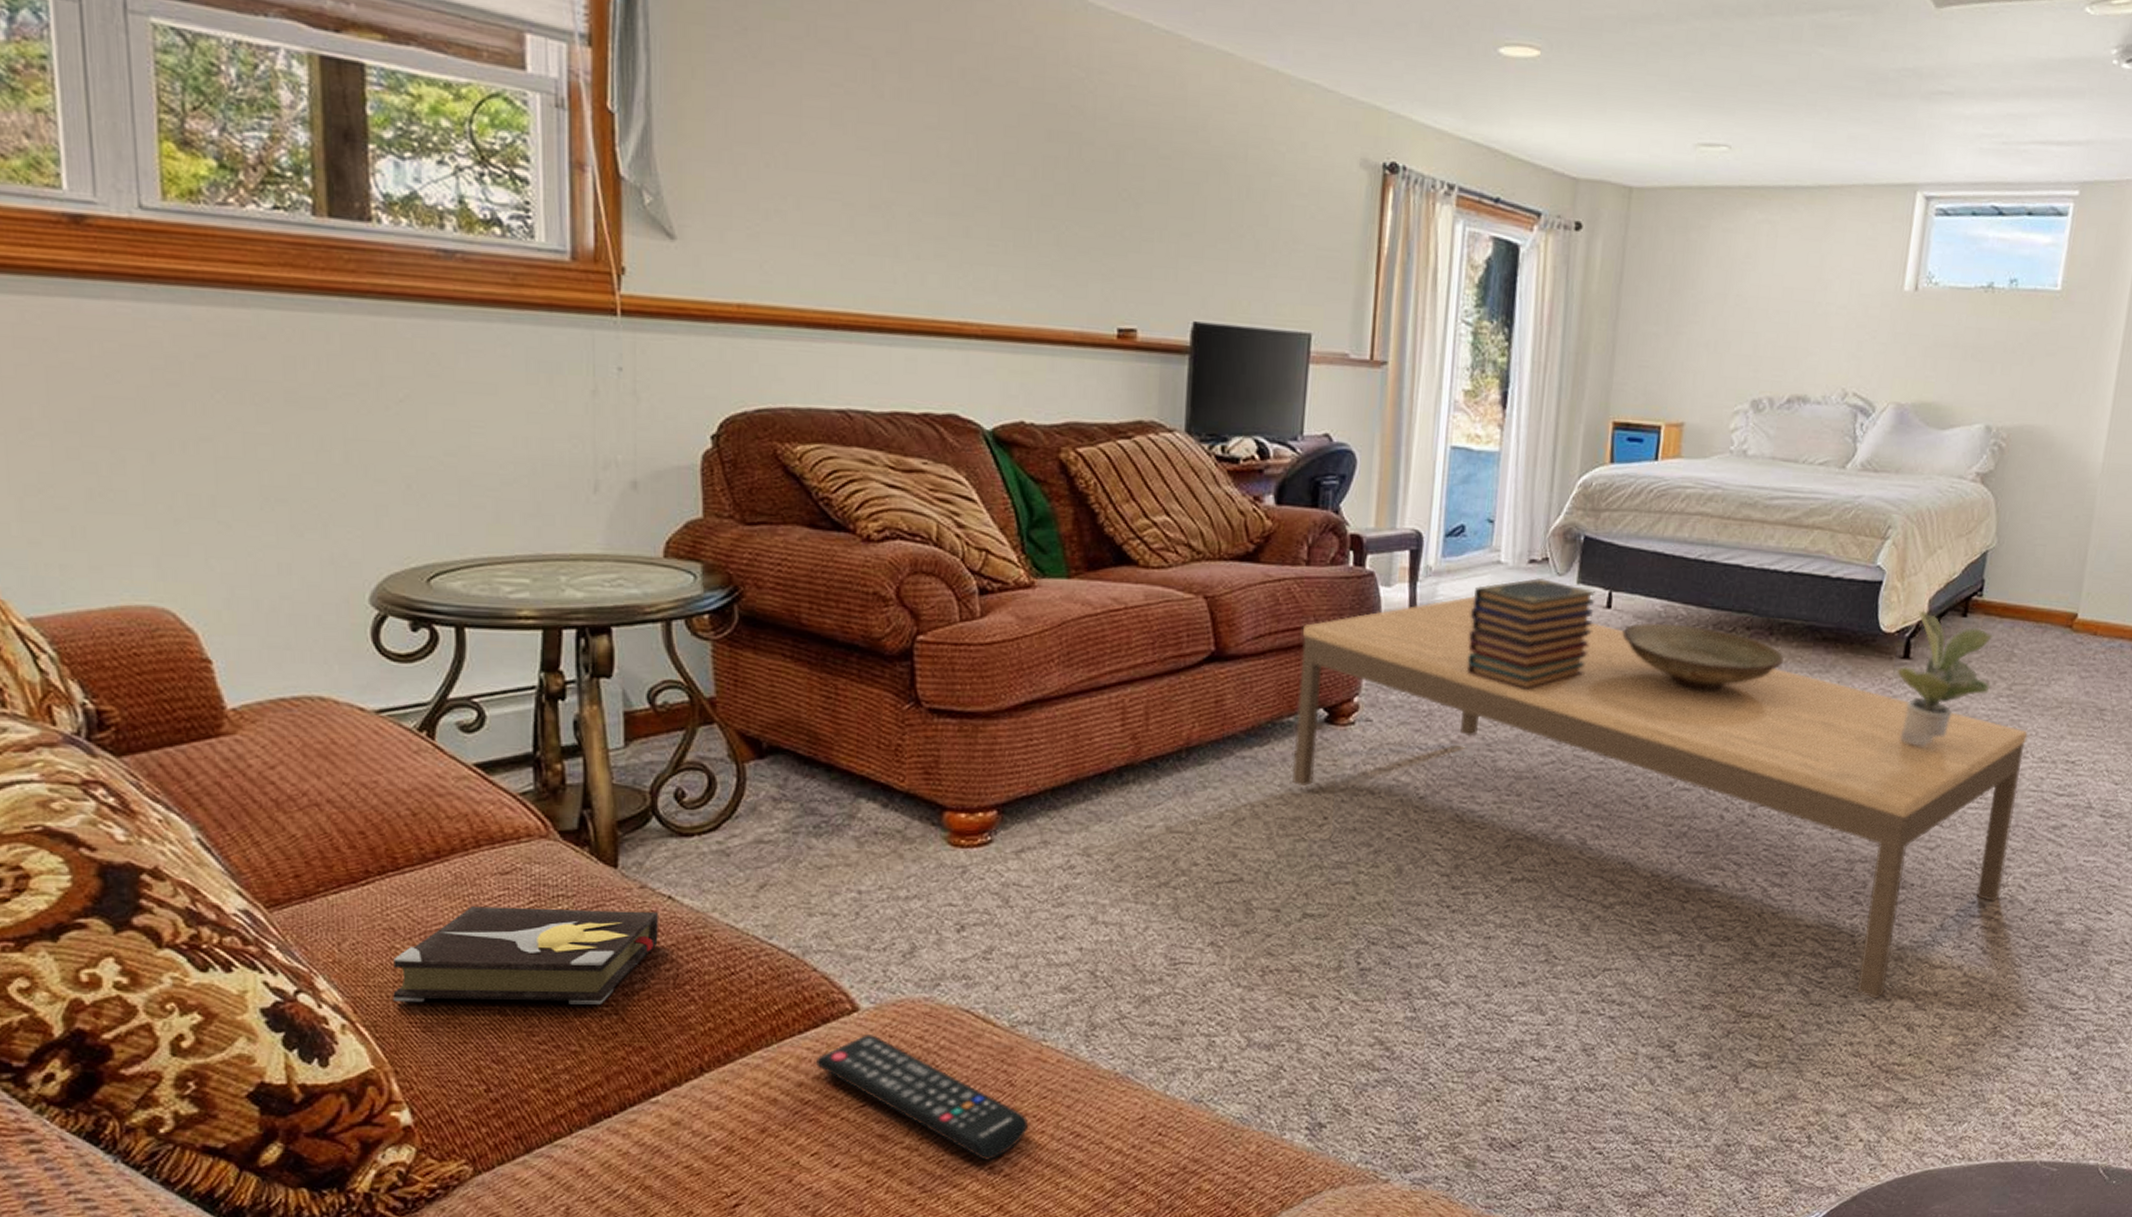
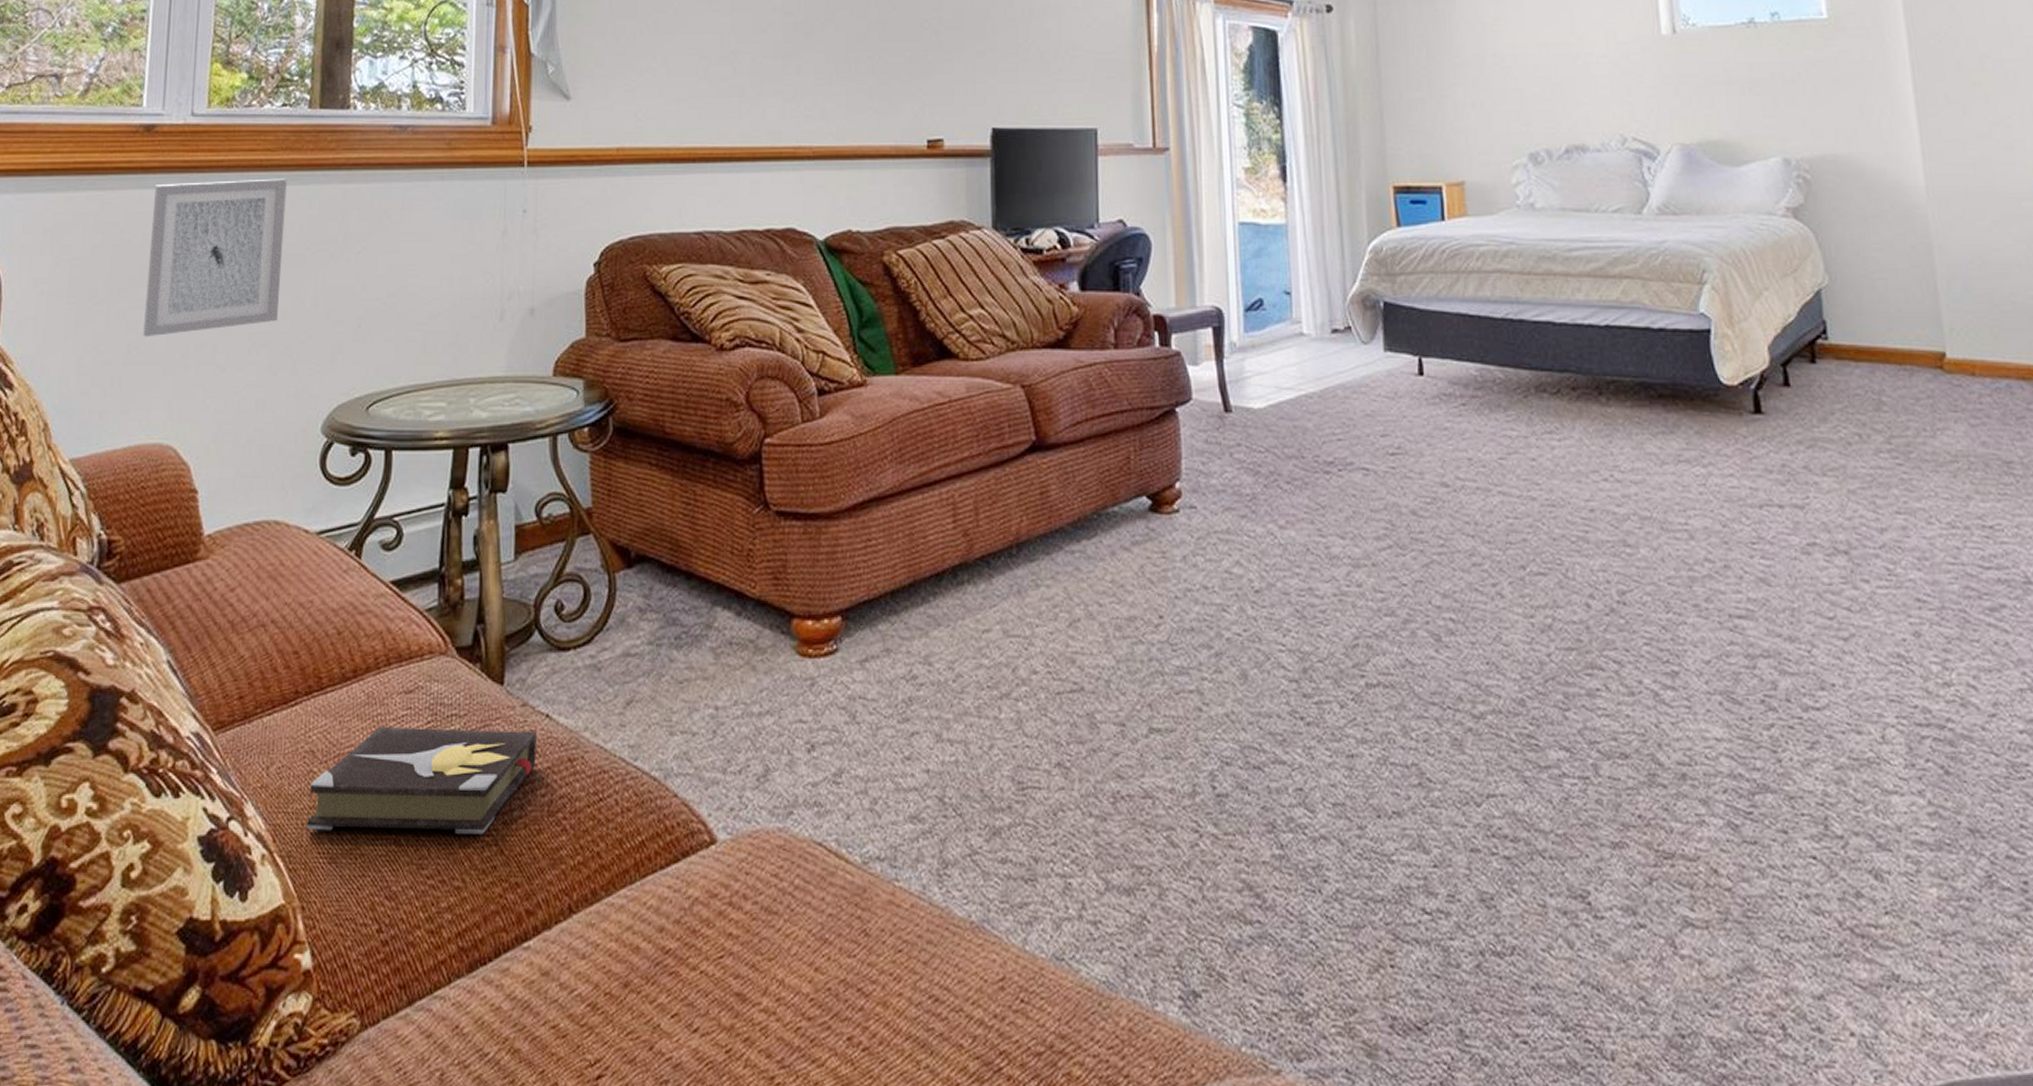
wall art: none [98,293,297,482] -> present [143,178,287,337]
remote control: present [815,1035,1029,1160] -> none [675,871,886,1029]
coffee table: present [1292,595,2028,999] -> none [1117,369,1946,836]
book stack: present [1467,578,1596,691] -> none [1280,348,1408,469]
decorative bowl: present [1622,622,1785,692] -> none [1440,388,1621,460]
potted plant: present [1896,610,1994,747] -> none [1750,358,1865,515]

